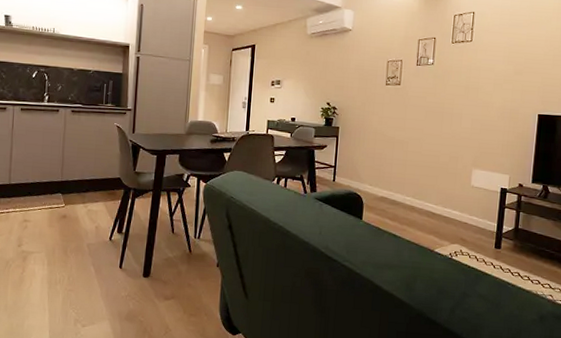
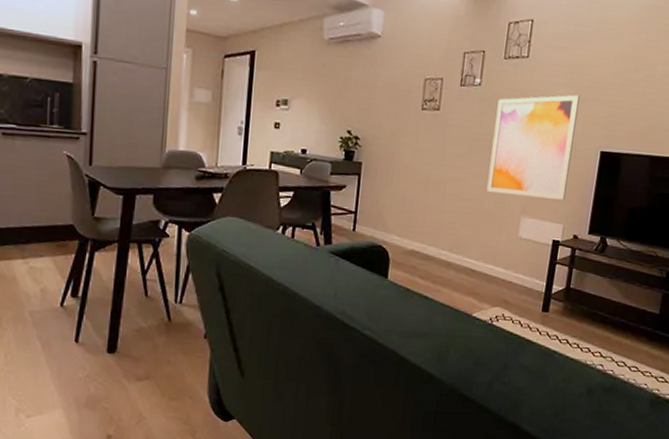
wall art: none [442,69,517,155] -> present [486,94,580,200]

